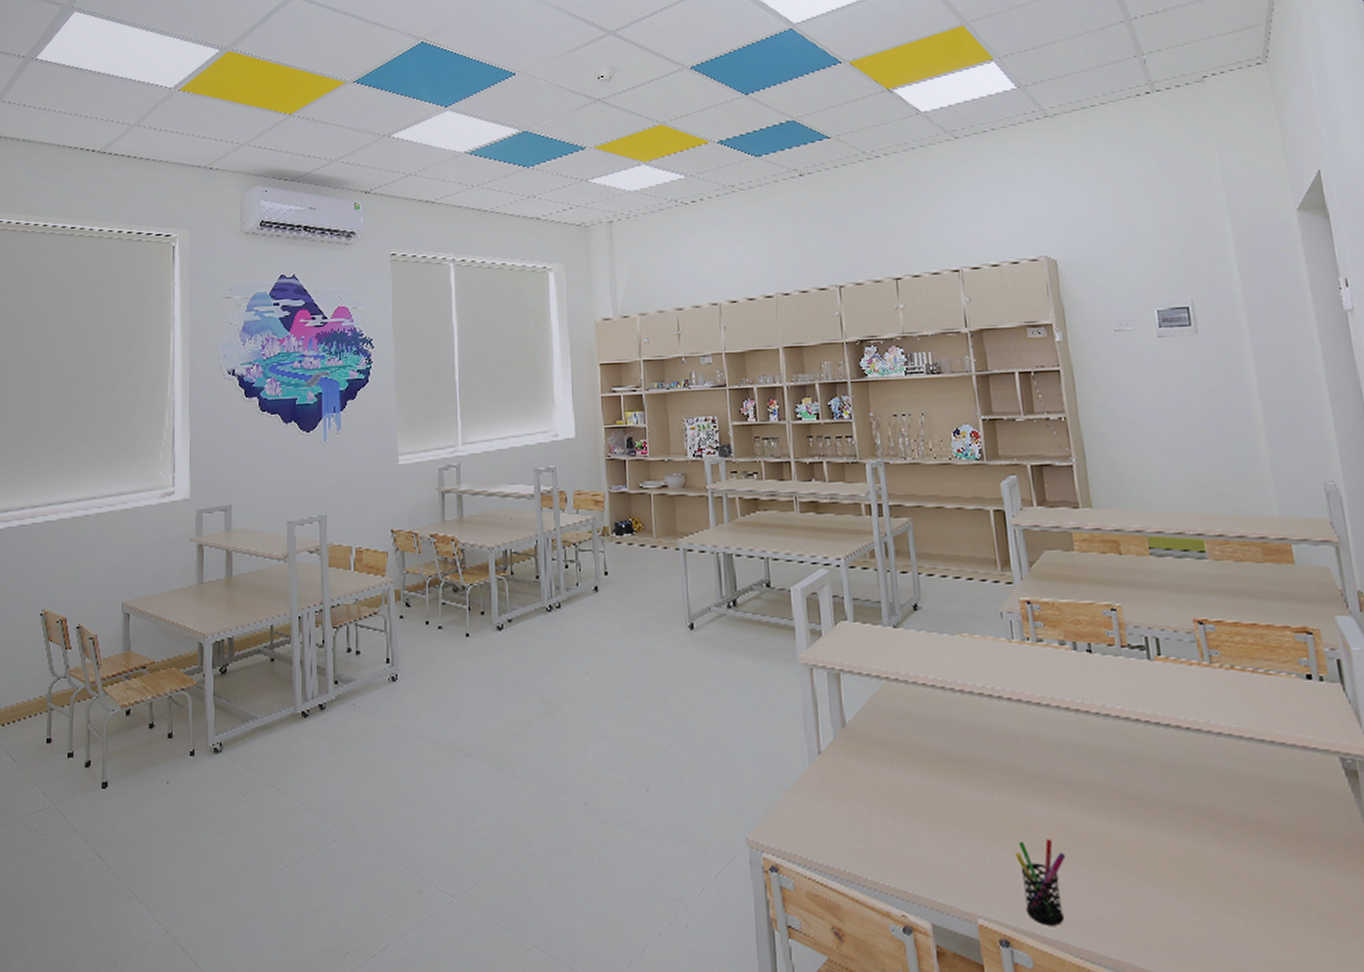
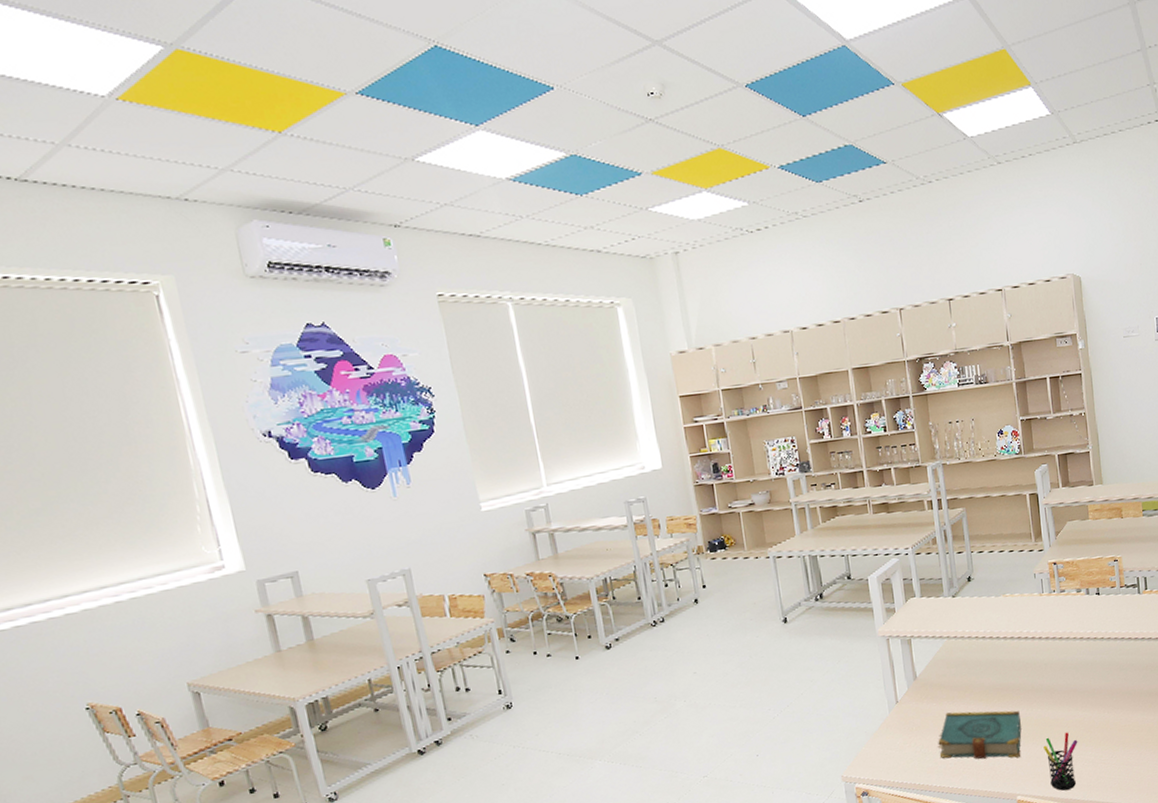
book: none [869,780,984,861] -> present [937,710,1022,759]

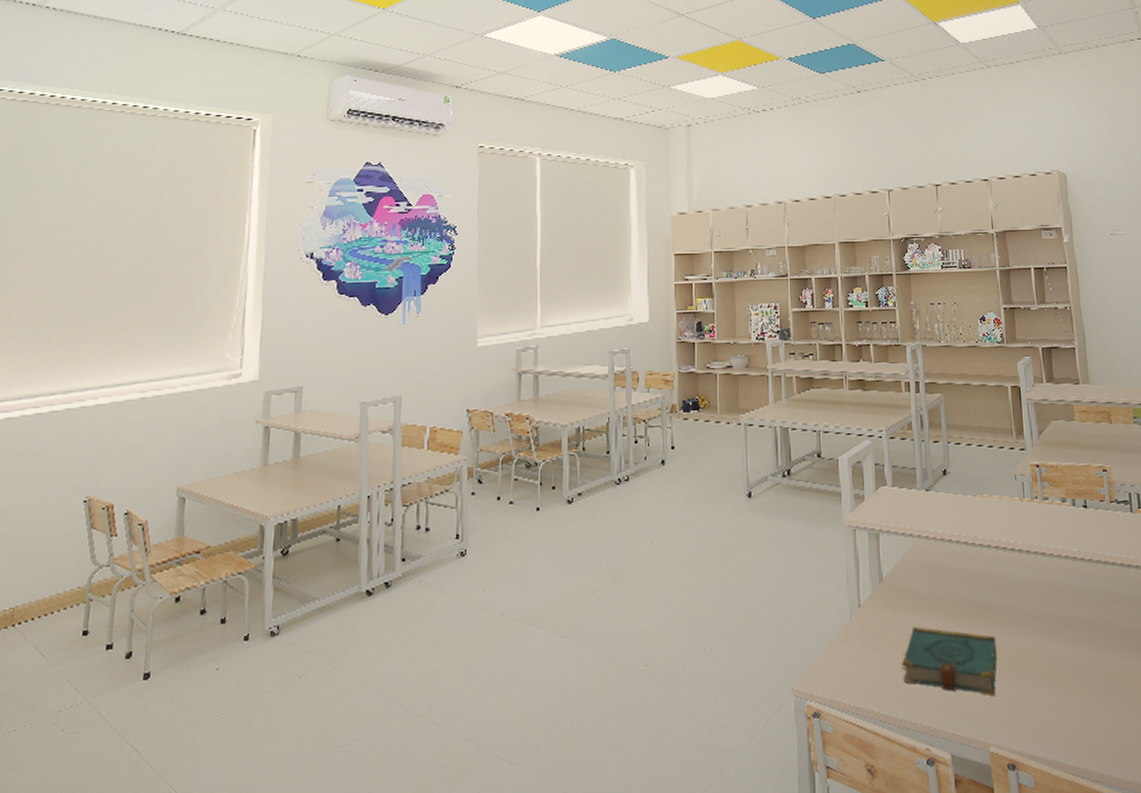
pen holder: present [1043,732,1078,791] -> none [1022,671,1063,748]

